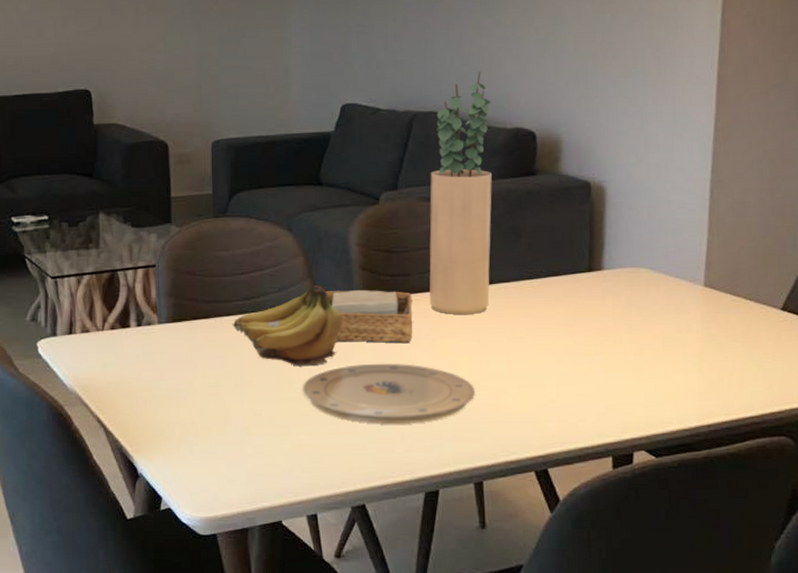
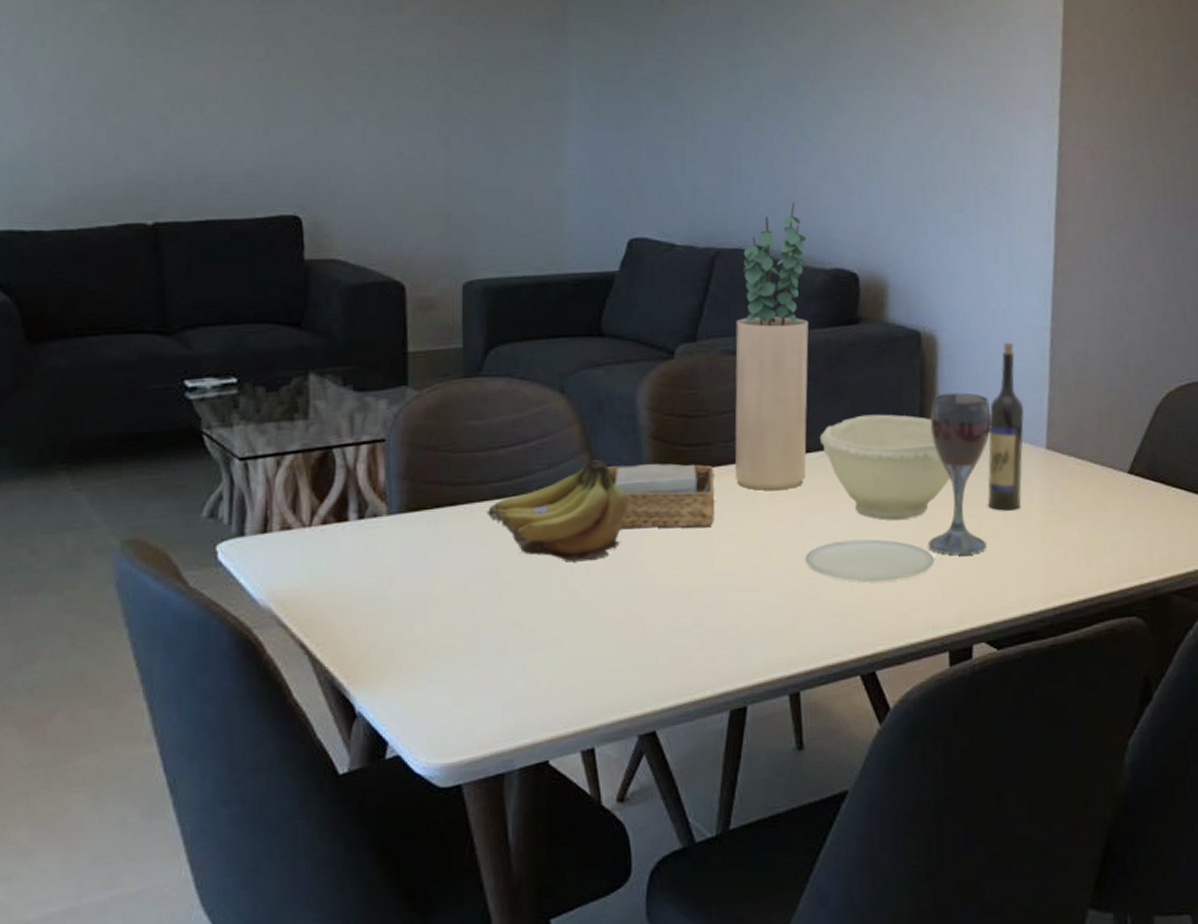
plate: present [302,363,476,424] -> none [576,553,791,629]
plate: none [487,358,601,394] -> present [804,538,935,582]
bowl: none [501,253,616,343] -> present [819,414,951,520]
cup: none [595,235,654,376] -> present [928,392,992,555]
wine bottle: none [649,191,684,339] -> present [987,342,1024,511]

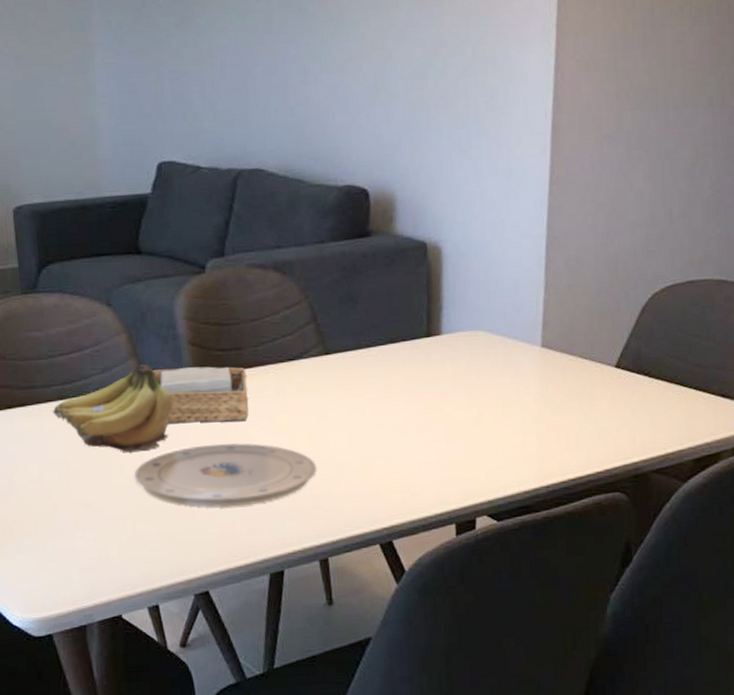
plate: none [576,553,791,629] -> present [134,443,317,507]
vase: present [734,202,809,490] -> none [259,123,327,389]
plate: present [804,538,935,582] -> none [328,428,443,466]
bowl: present [819,414,951,520] -> none [338,318,455,412]
cup: present [928,392,992,555] -> none [436,297,492,441]
wine bottle: present [987,342,1024,511] -> none [488,250,522,402]

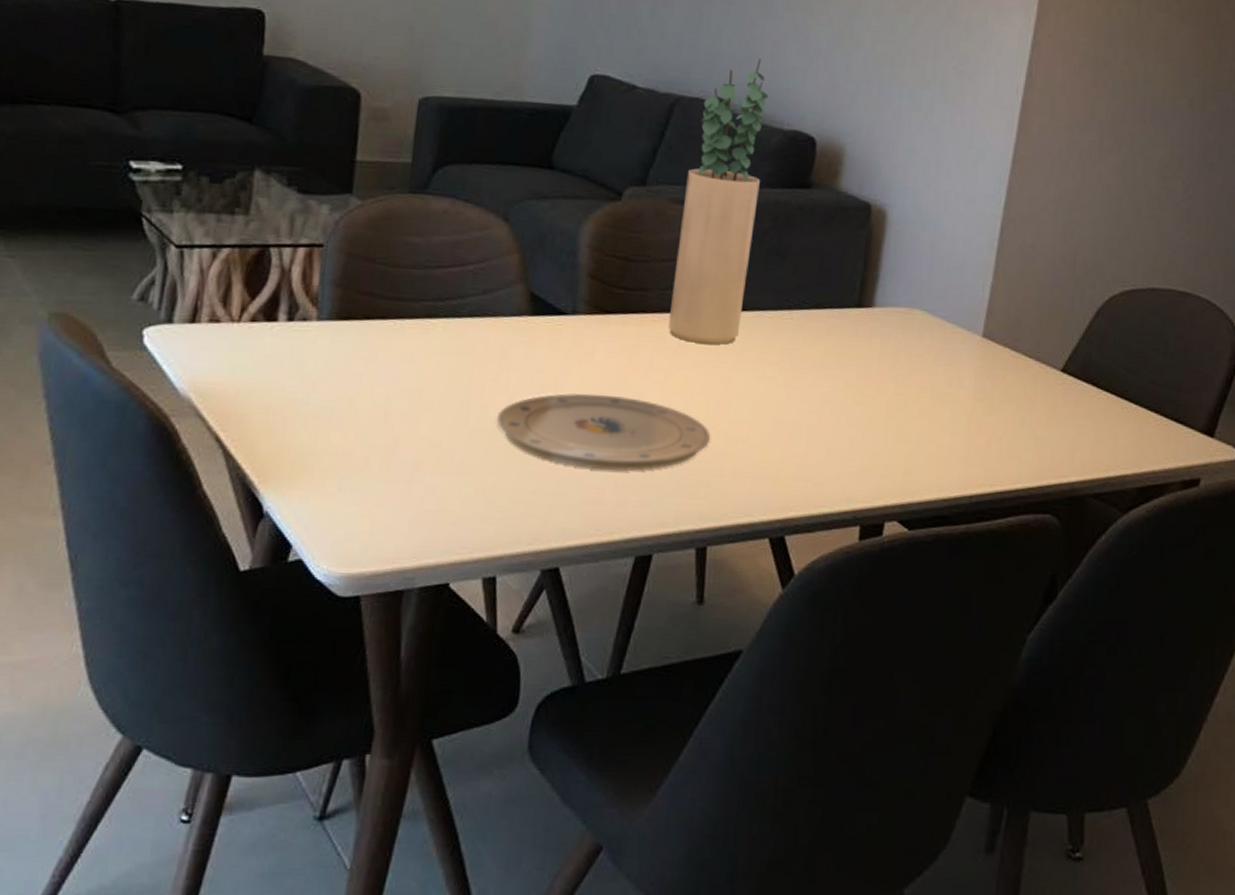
fruit: present [52,364,173,452] -> none [416,291,559,390]
napkin holder: present [152,366,249,423] -> none [541,300,648,372]
vase: none [259,123,327,389] -> present [668,59,769,345]

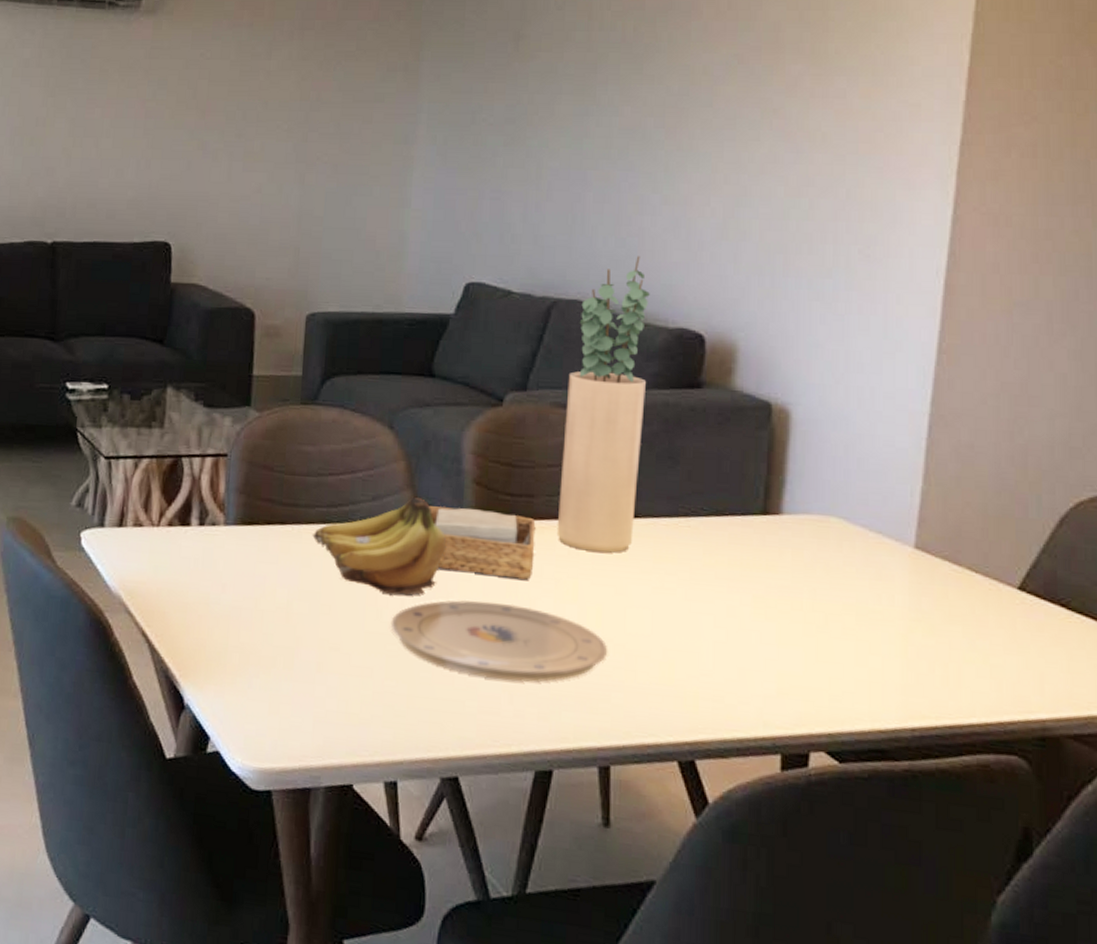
fruit: none [416,291,559,390] -> present [312,497,447,596]
napkin holder: none [541,300,648,372] -> present [428,506,536,580]

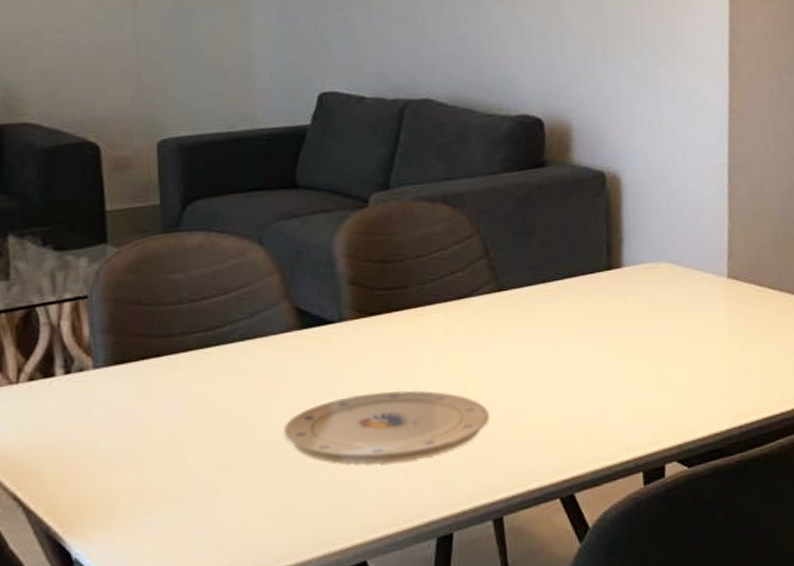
fruit: present [312,497,447,596] -> none [191,307,330,405]
napkin holder: present [428,506,536,580] -> none [307,306,414,371]
vase: present [556,256,650,553] -> none [426,53,501,329]

